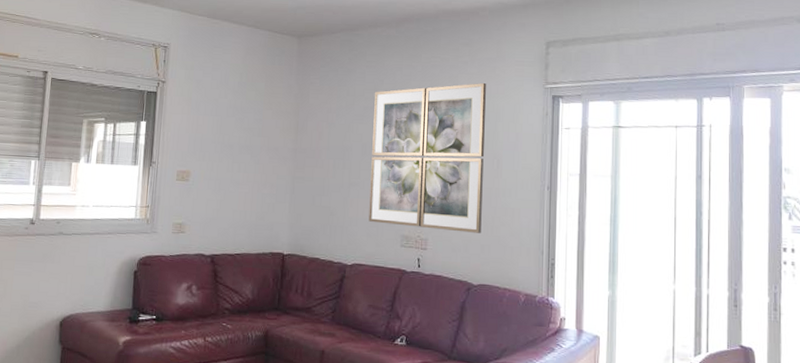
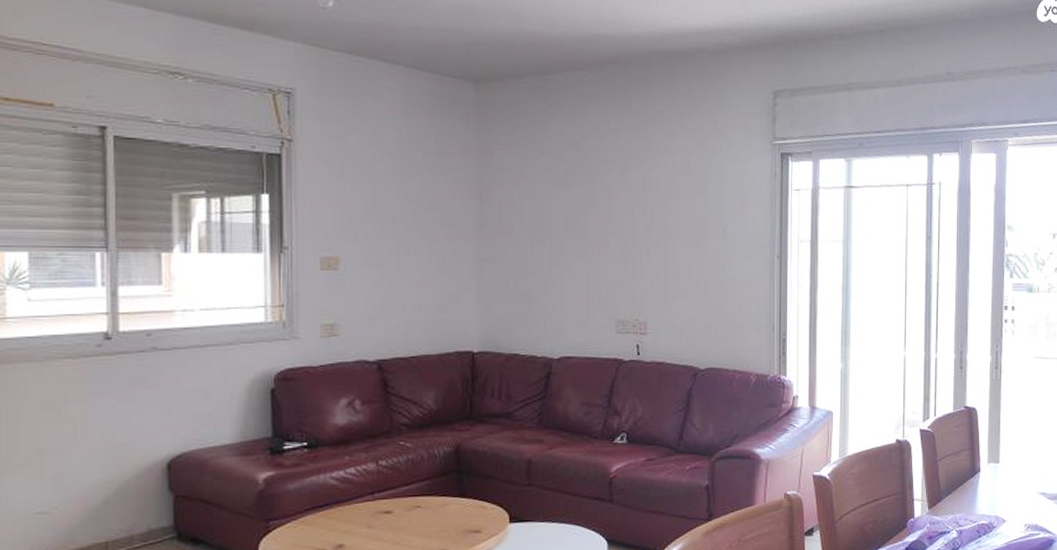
wall art: present [368,82,486,233] -> none [577,138,708,312]

